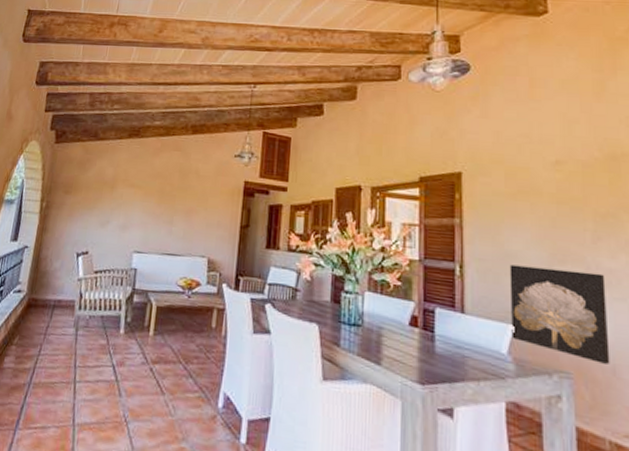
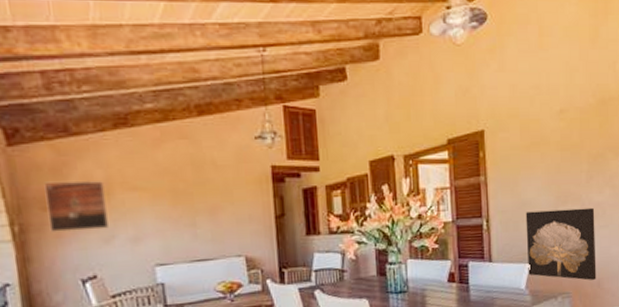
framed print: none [65,172,112,215] -> present [44,180,108,232]

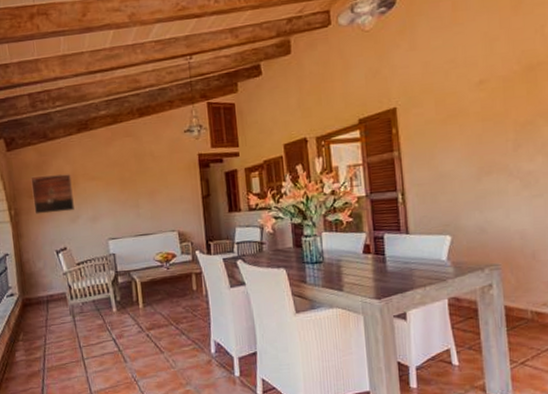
wall art: present [525,207,597,280] -> none [444,176,531,252]

